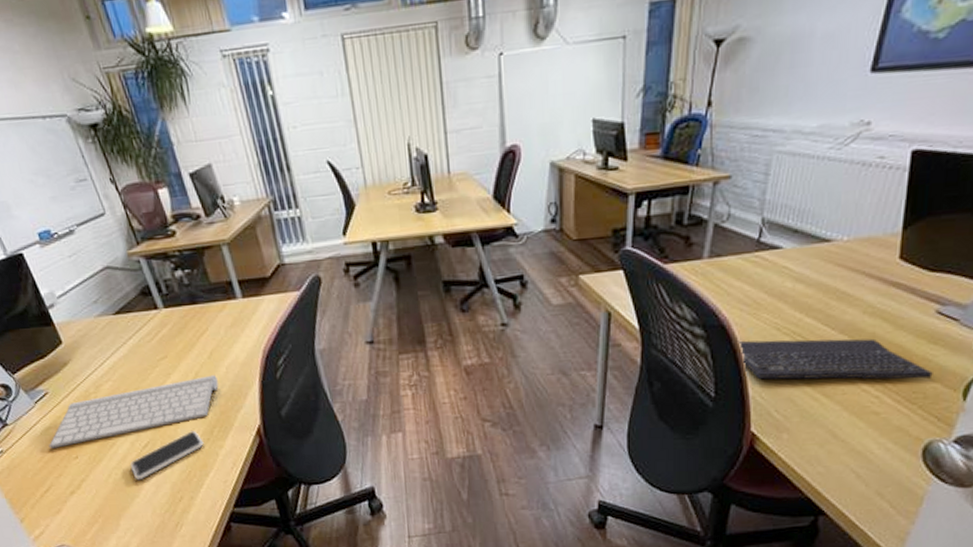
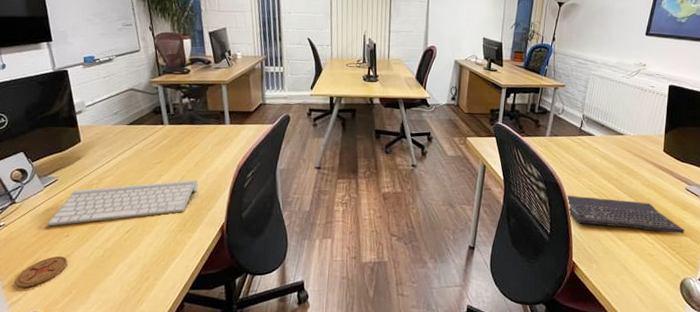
coaster: none [31,481,85,520] -> present [14,255,68,288]
smartphone: present [129,431,204,481] -> none [111,222,177,260]

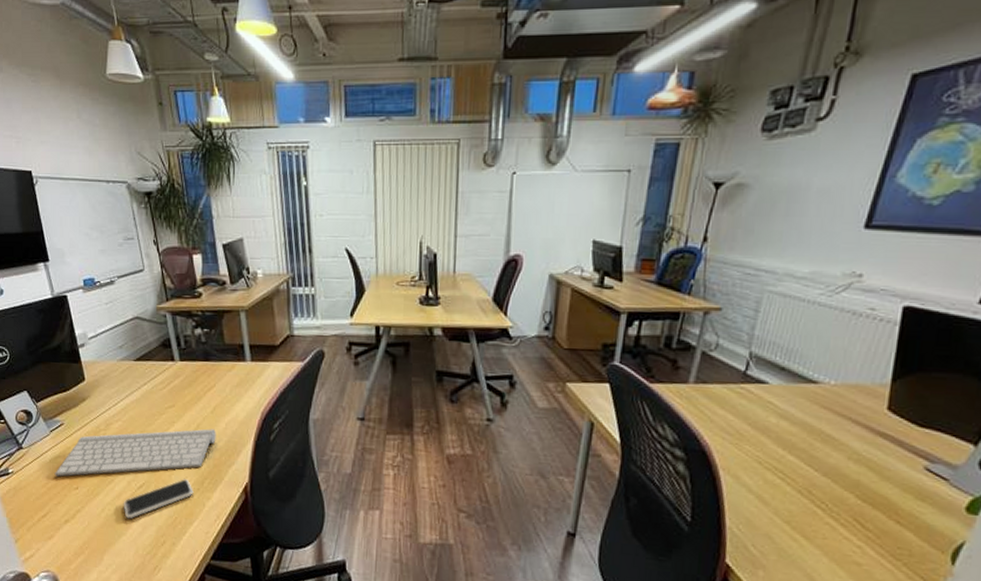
coaster: present [14,255,68,288] -> none [26,510,78,543]
smartphone: none [111,222,177,260] -> present [123,479,194,519]
keyboard: present [565,194,685,234] -> none [716,468,920,536]

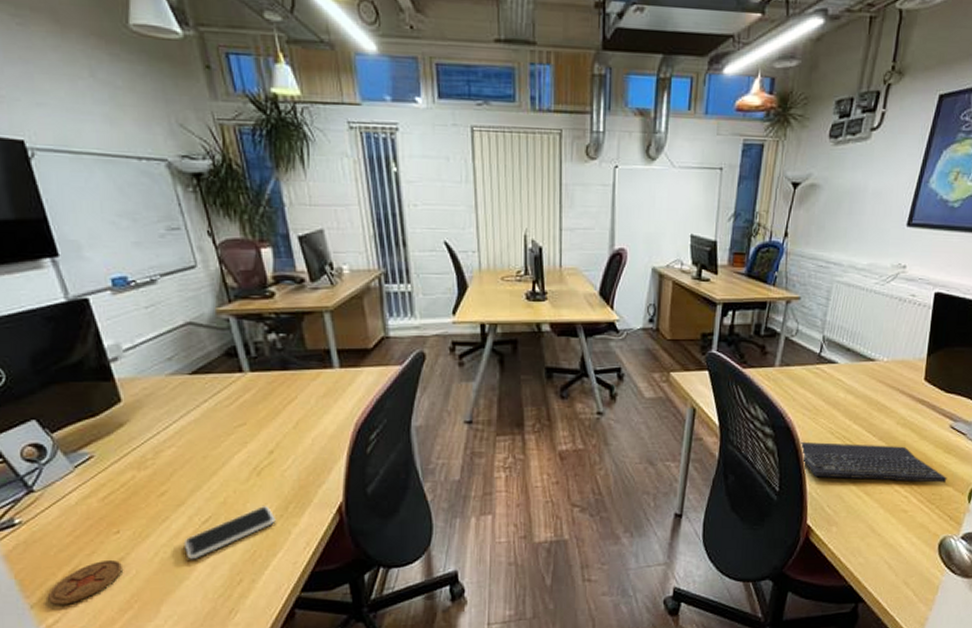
coaster: none [26,510,78,543] -> present [47,559,122,605]
keyboard: present [54,429,216,477] -> none [83,446,301,521]
keyboard: none [716,468,920,536] -> present [798,441,947,483]

